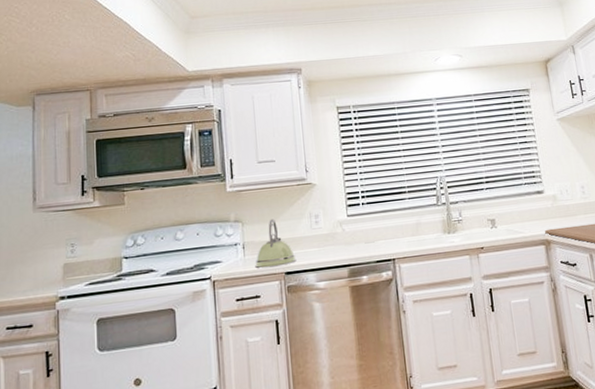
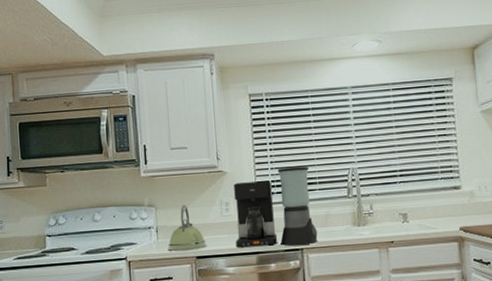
coffee maker: none [323,191,369,262] -> present [234,181,278,249]
blender: none [367,176,410,258] -> present [277,166,318,247]

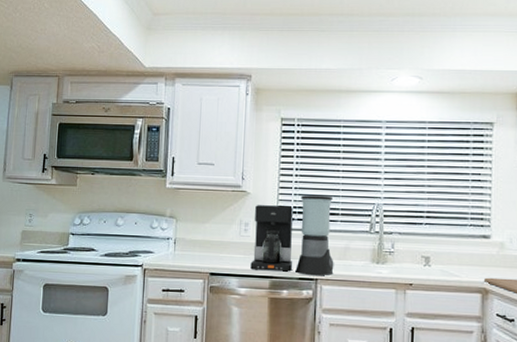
kettle: present [167,205,207,252] -> none [183,220,222,266]

